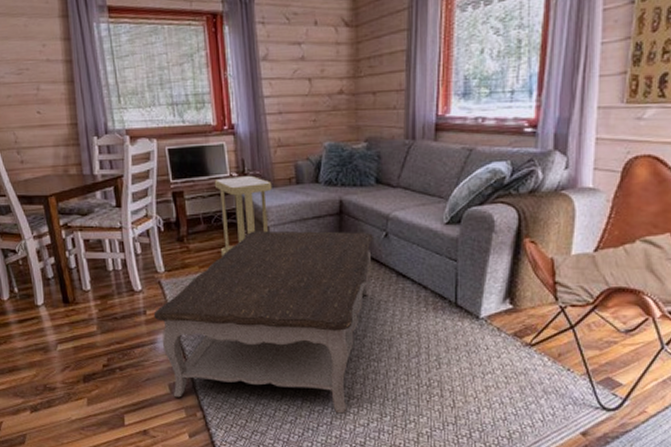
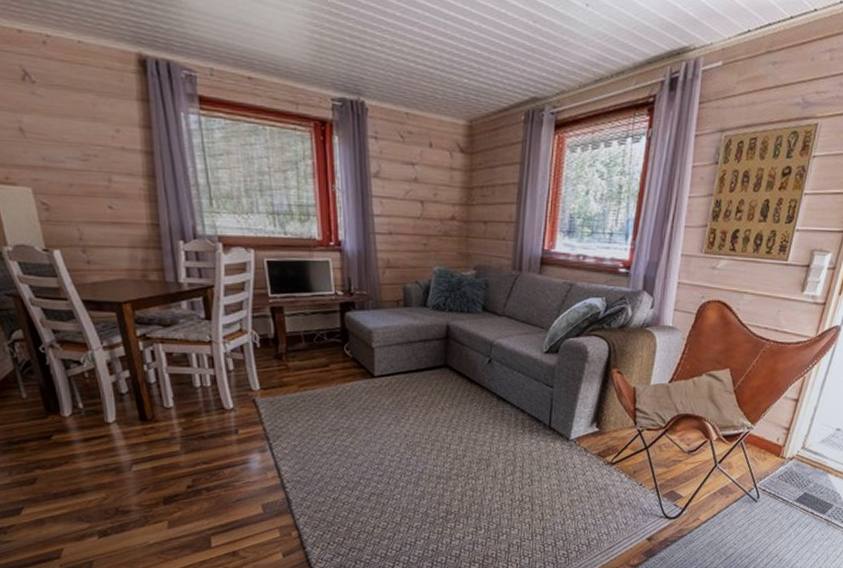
coffee table: present [153,230,373,414] -> none [246,351,477,529]
side table: present [214,175,272,257] -> none [317,294,379,377]

